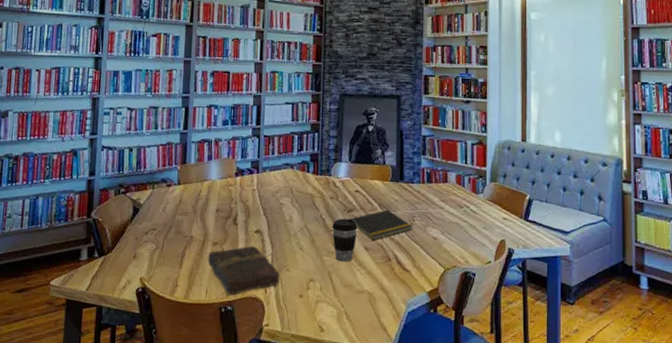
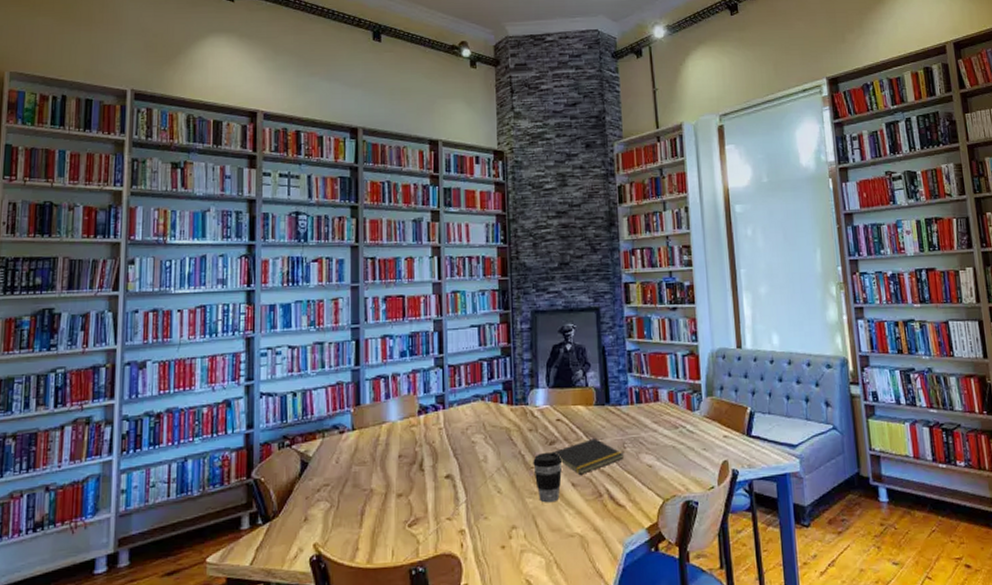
book: present [207,245,280,295] -> none [391,493,477,555]

